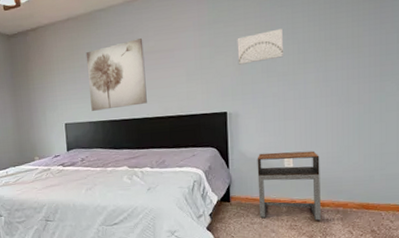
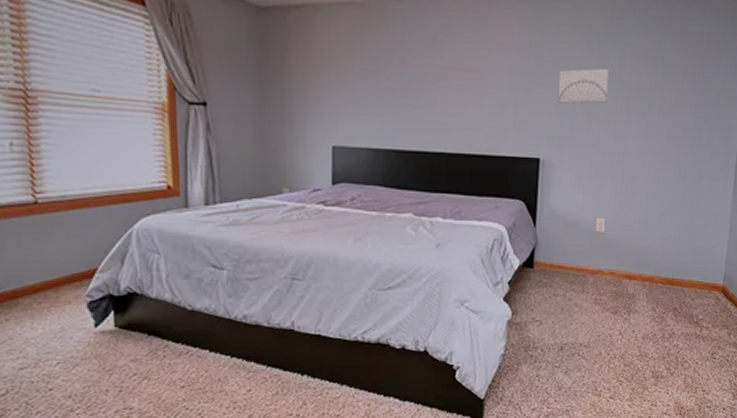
wall art: present [86,38,147,111] -> none [370,48,448,135]
nightstand: present [257,150,321,221] -> none [564,212,632,295]

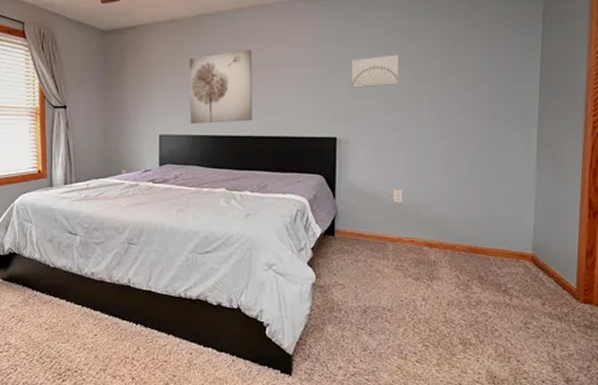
wall art: none [370,48,448,135] -> present [189,50,252,124]

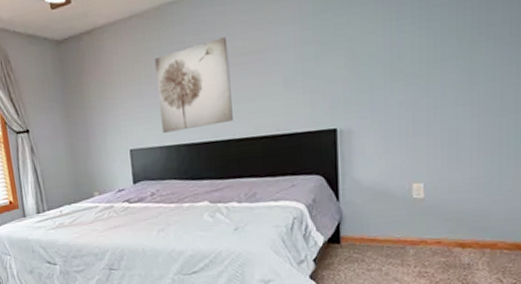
wall art: present [351,54,399,88] -> none [351,15,415,66]

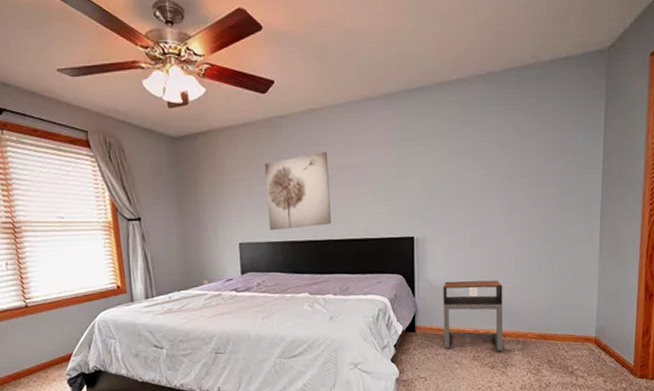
nightstand: none [376,175,460,266] -> present [443,280,503,351]

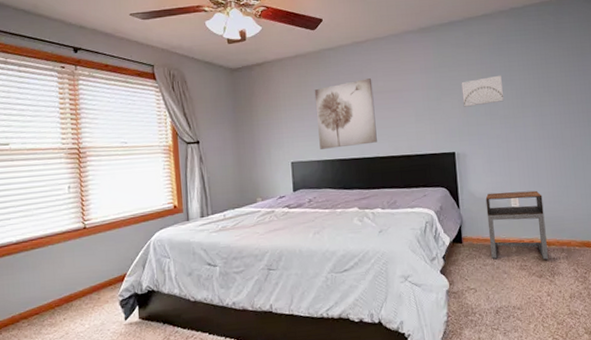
wall art: none [426,151,472,187] -> present [461,75,505,107]

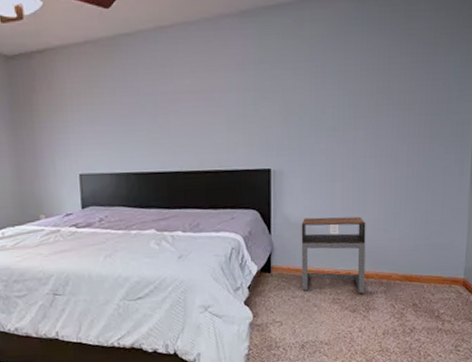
wall art: present [314,78,377,149] -> none [107,75,181,160]
wall art: present [461,75,505,107] -> none [285,76,335,115]

